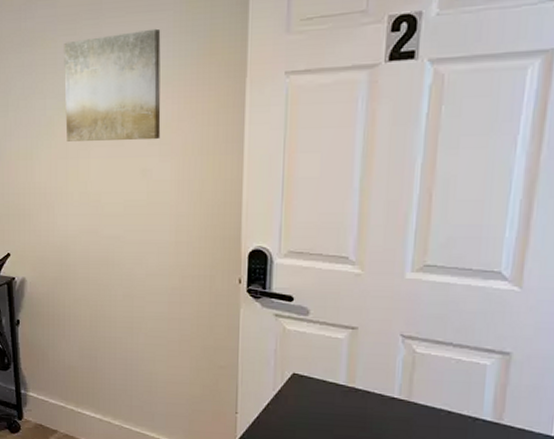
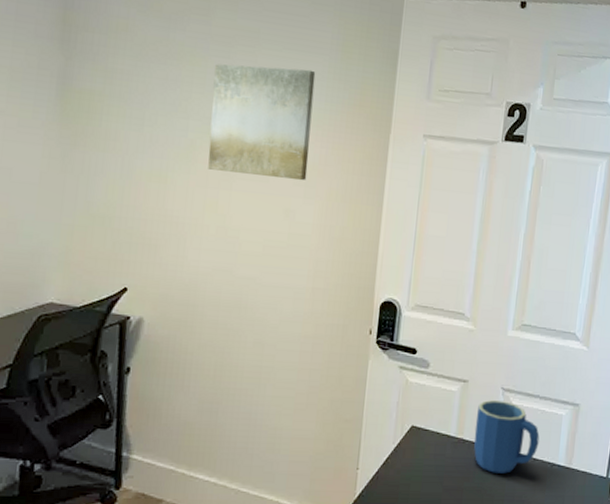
mug: none [368,348,455,426] -> present [473,400,540,474]

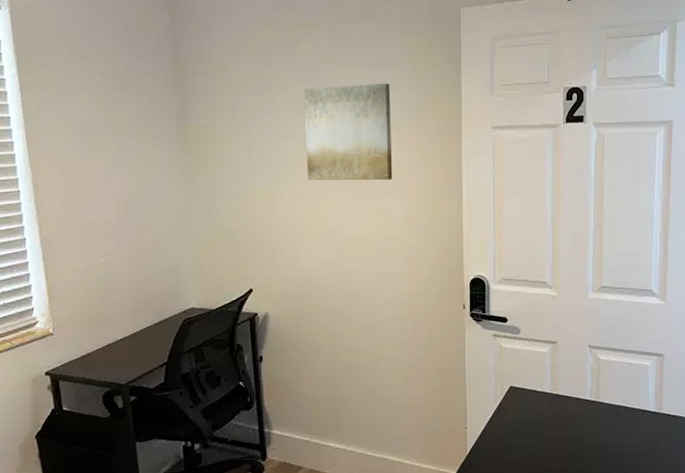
mug: present [473,400,540,474] -> none [568,357,629,423]

